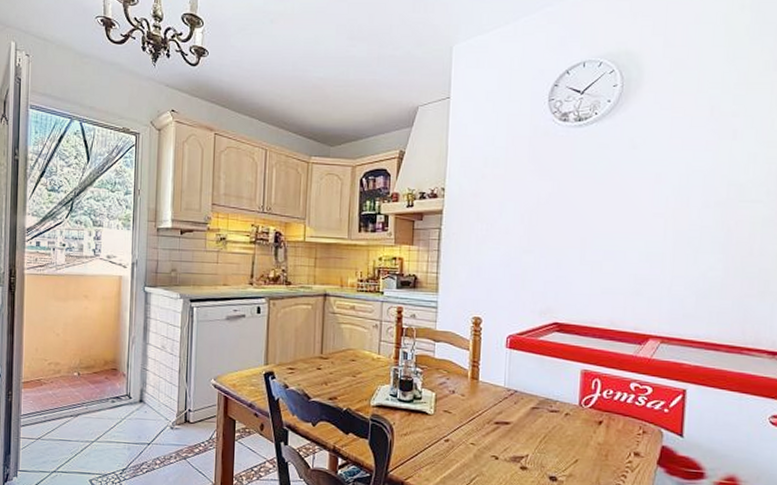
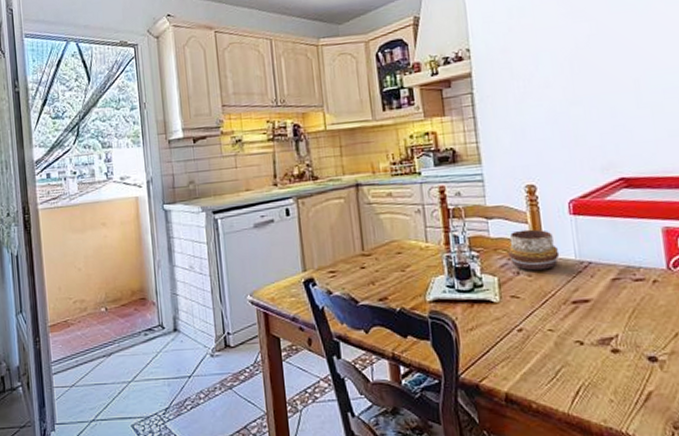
decorative bowl: none [448,355,492,393] -> present [507,229,560,271]

